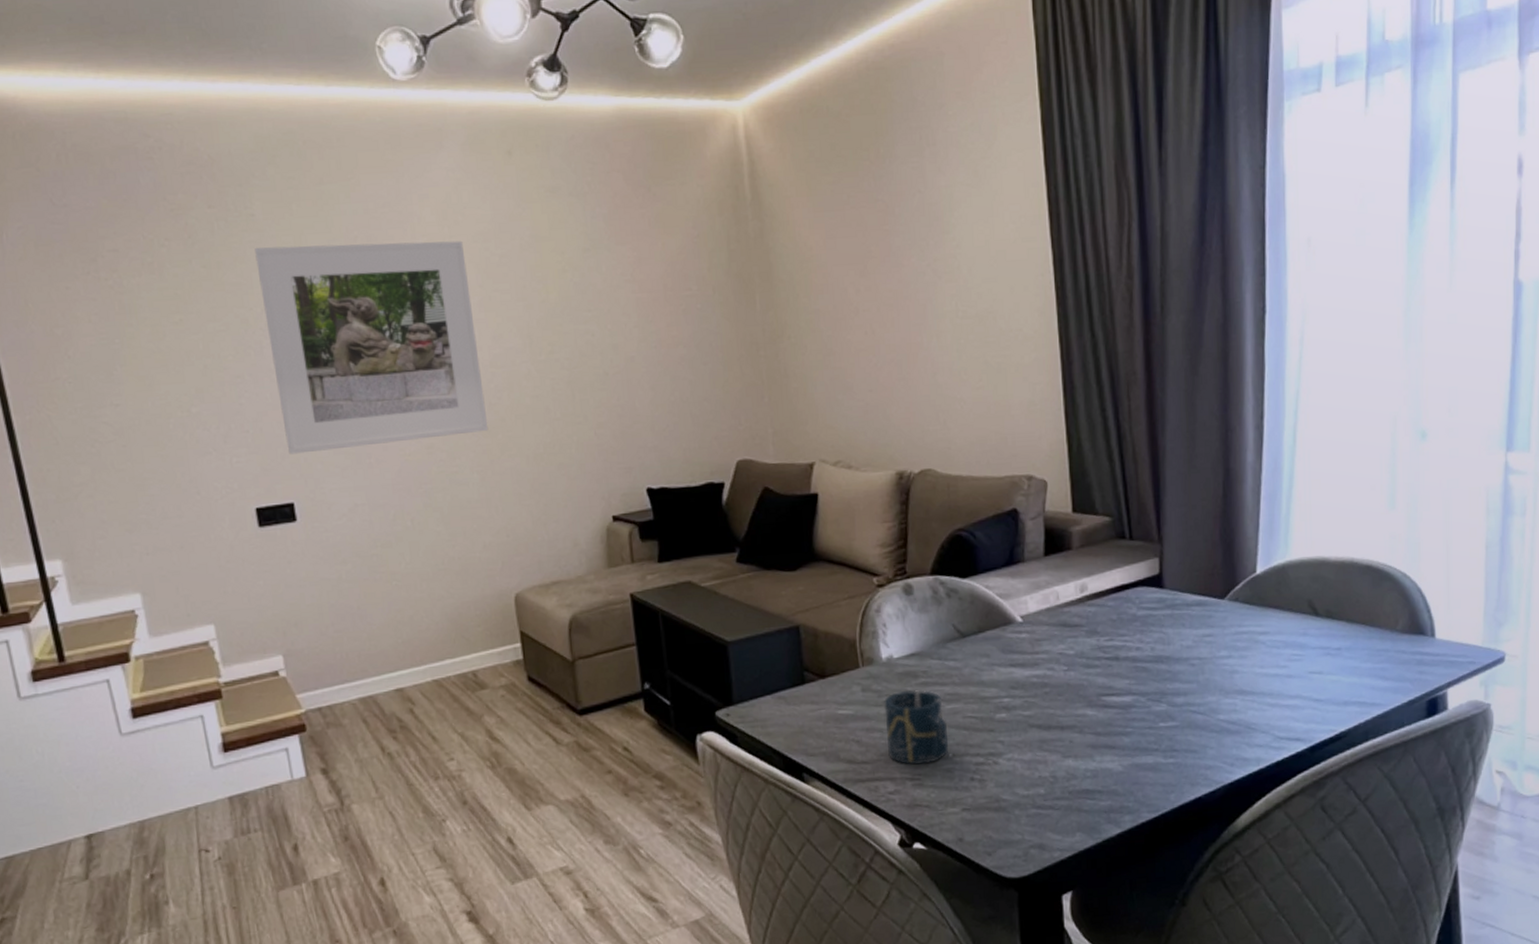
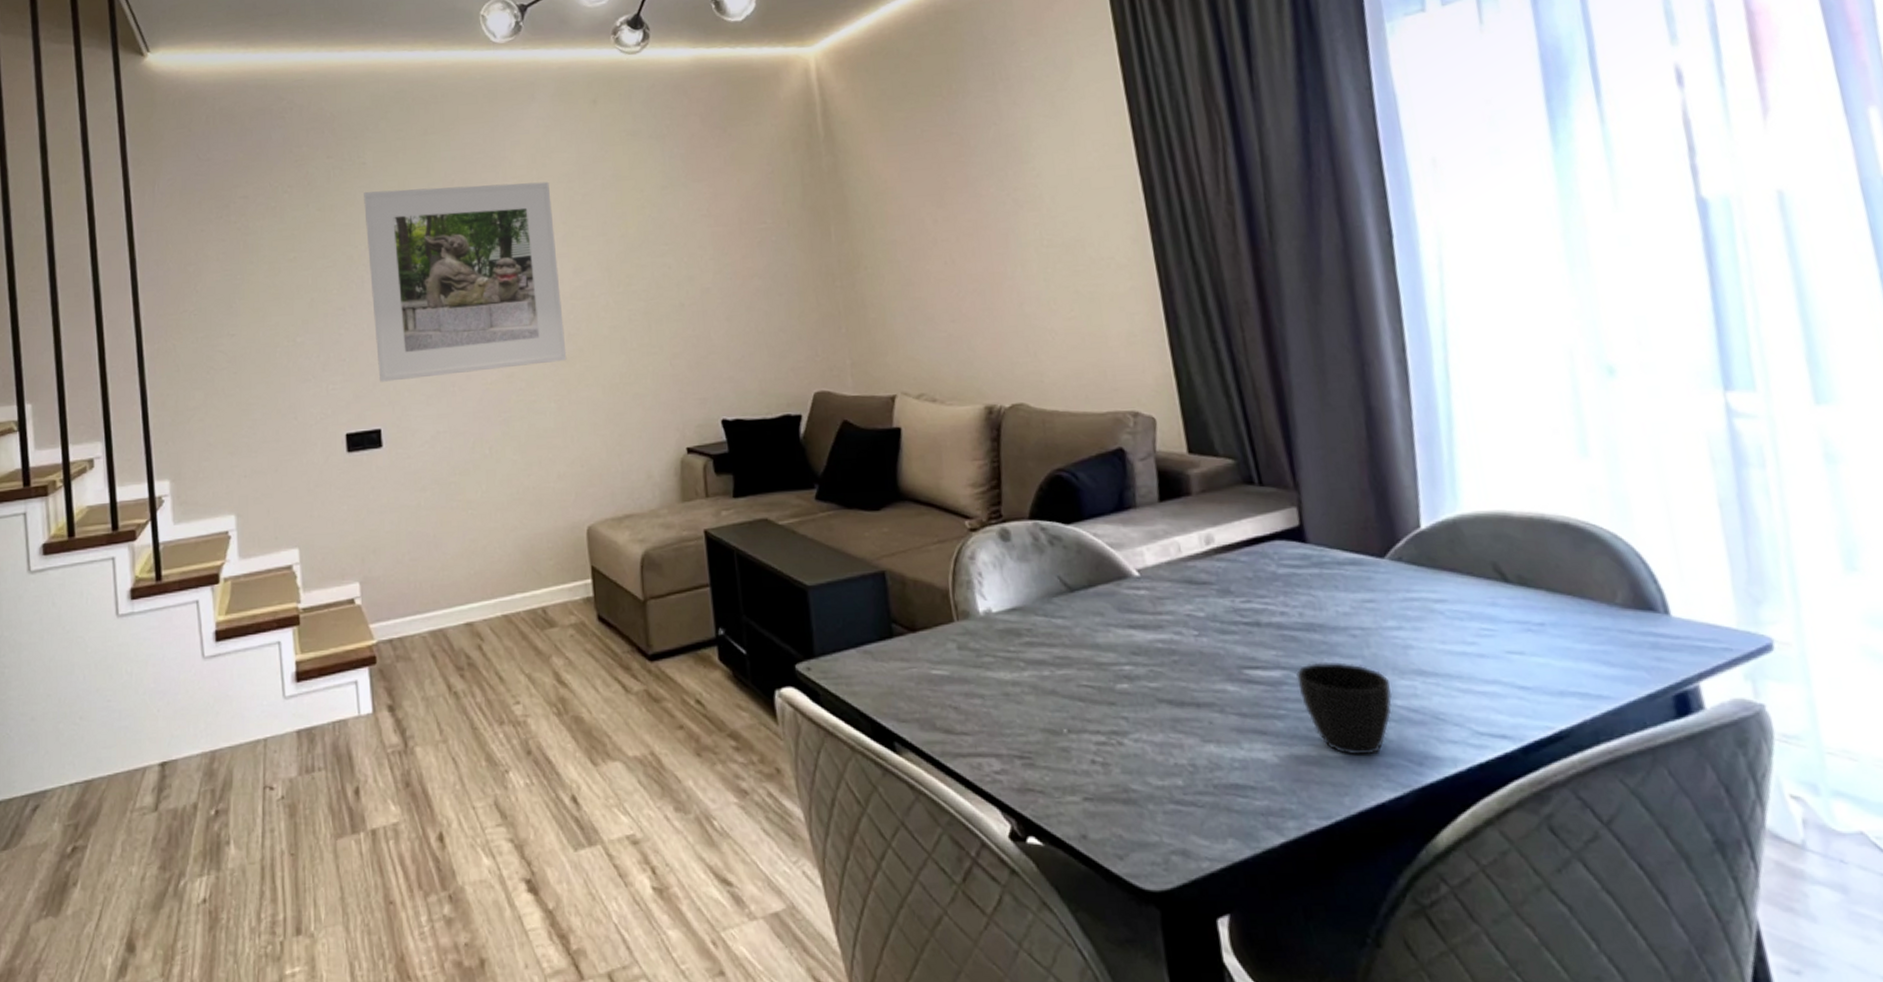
cup: present [884,689,949,765] -> none [983,650,1063,740]
cup: none [1144,687,1217,761] -> present [1296,662,1392,755]

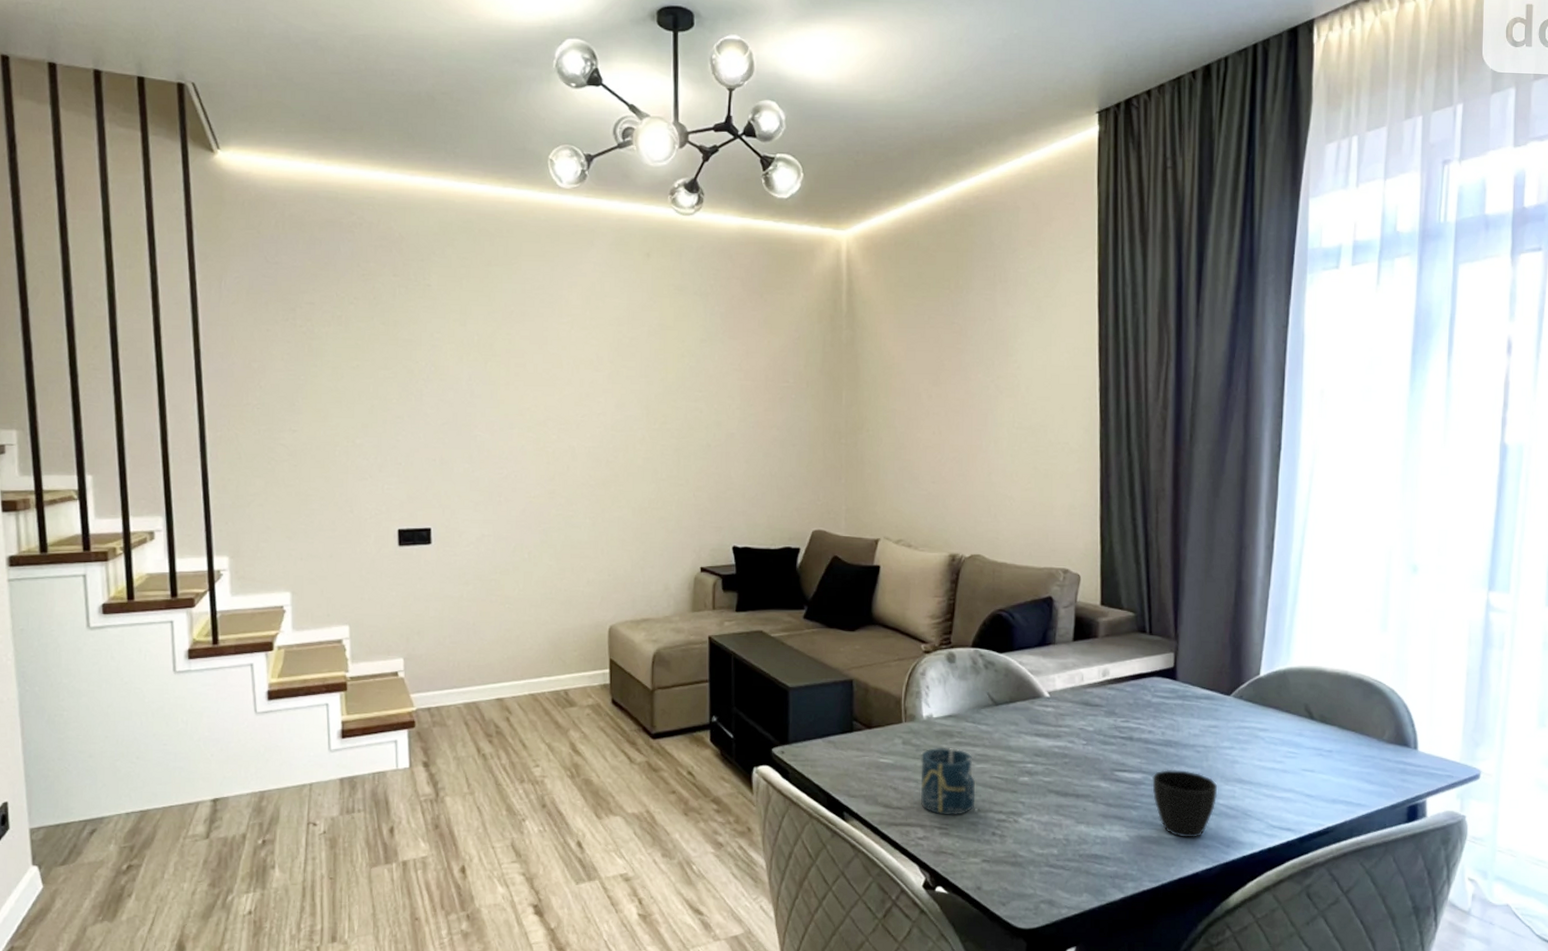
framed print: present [364,181,567,382] -> none [427,313,604,487]
cup: none [983,650,1063,740] -> present [920,747,976,815]

